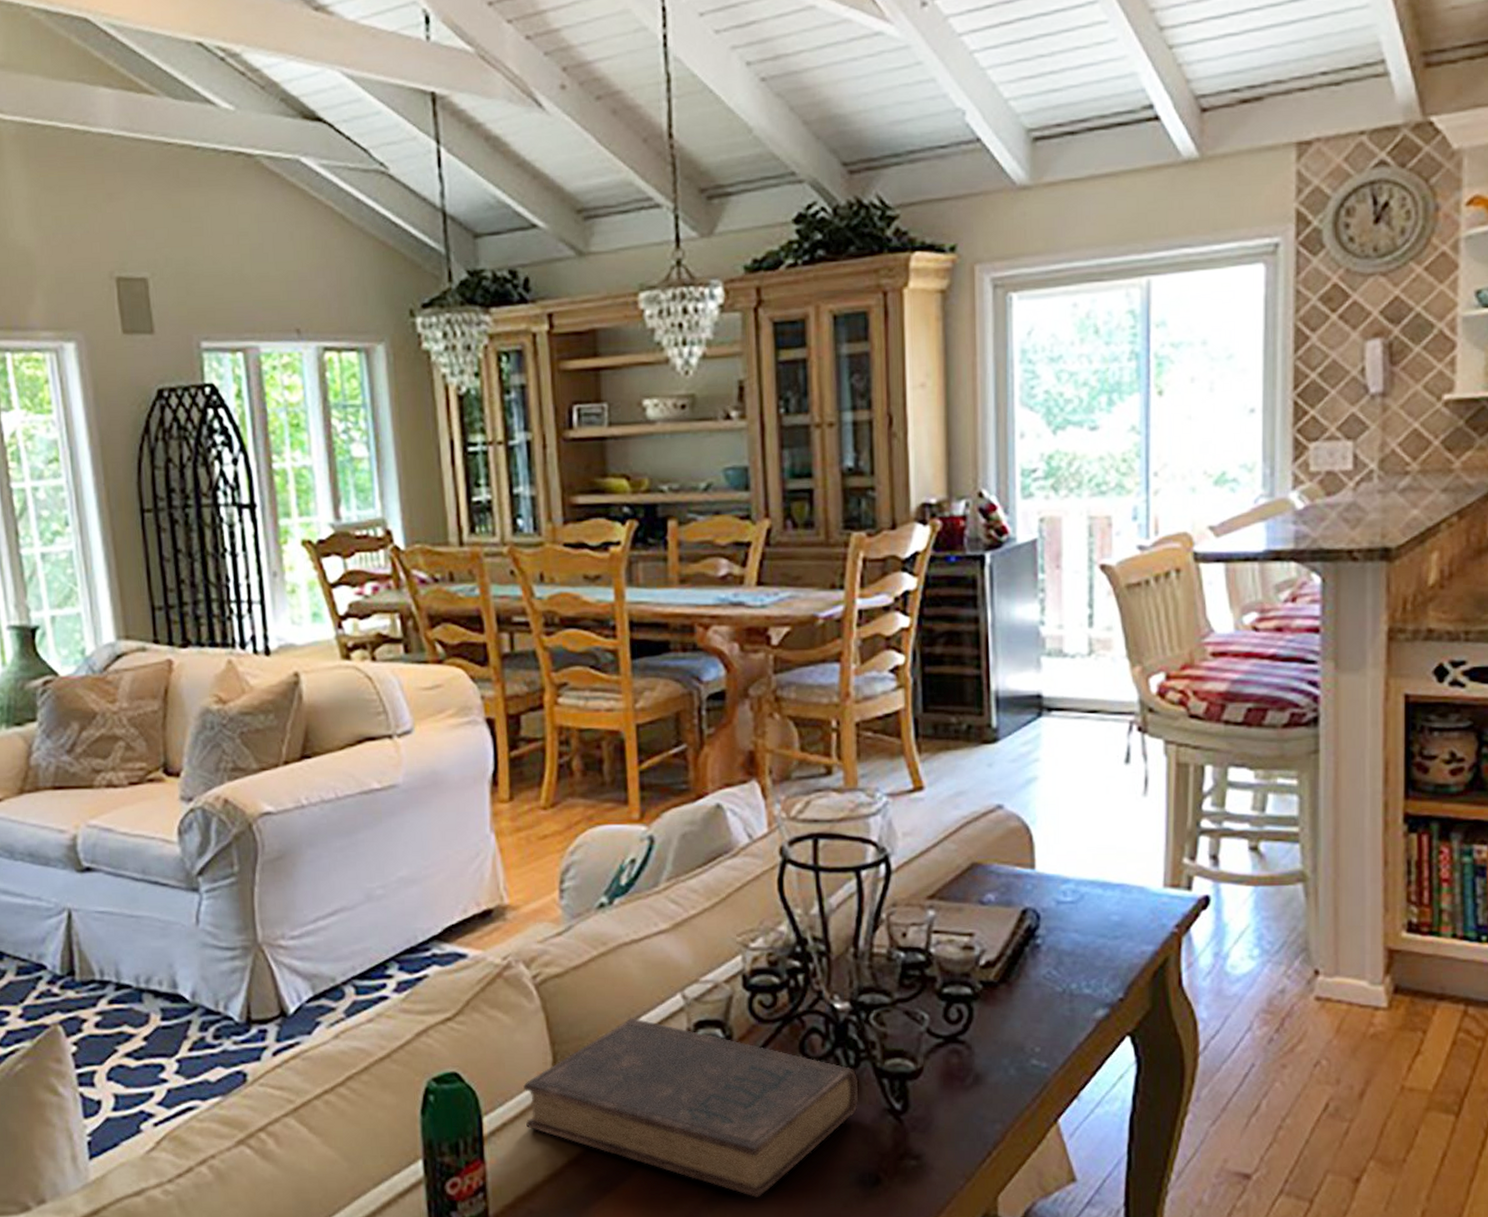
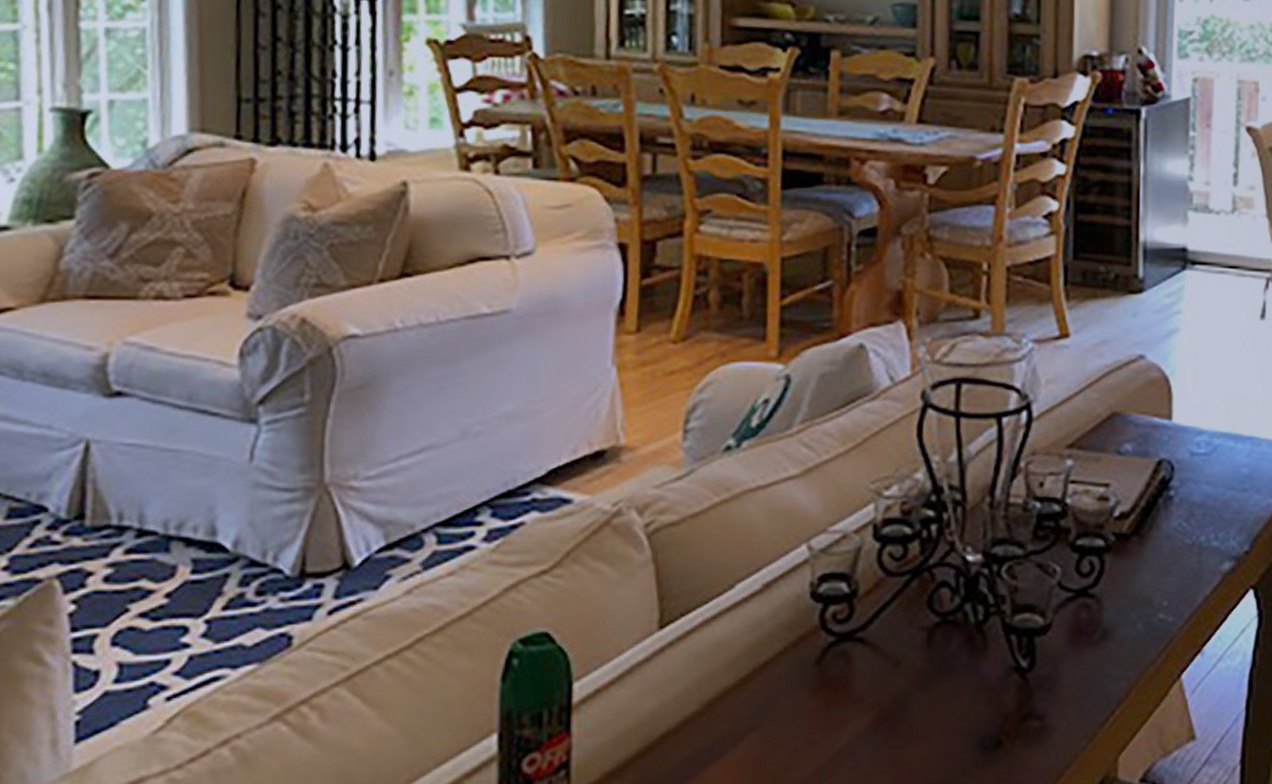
book: present [522,1018,858,1197] -> none [622,571,985,766]

